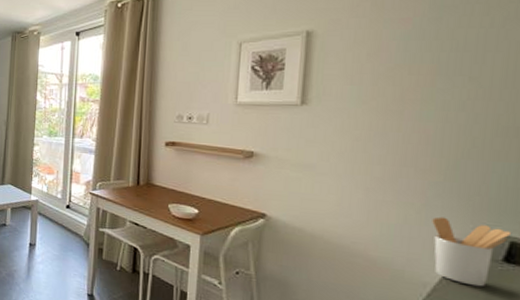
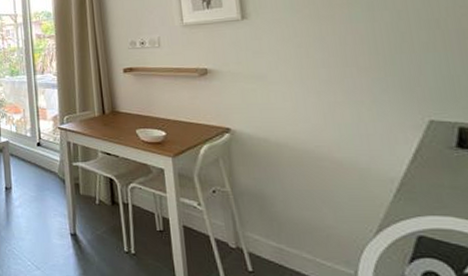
utensil holder: present [432,216,512,287] -> none [383,111,458,176]

